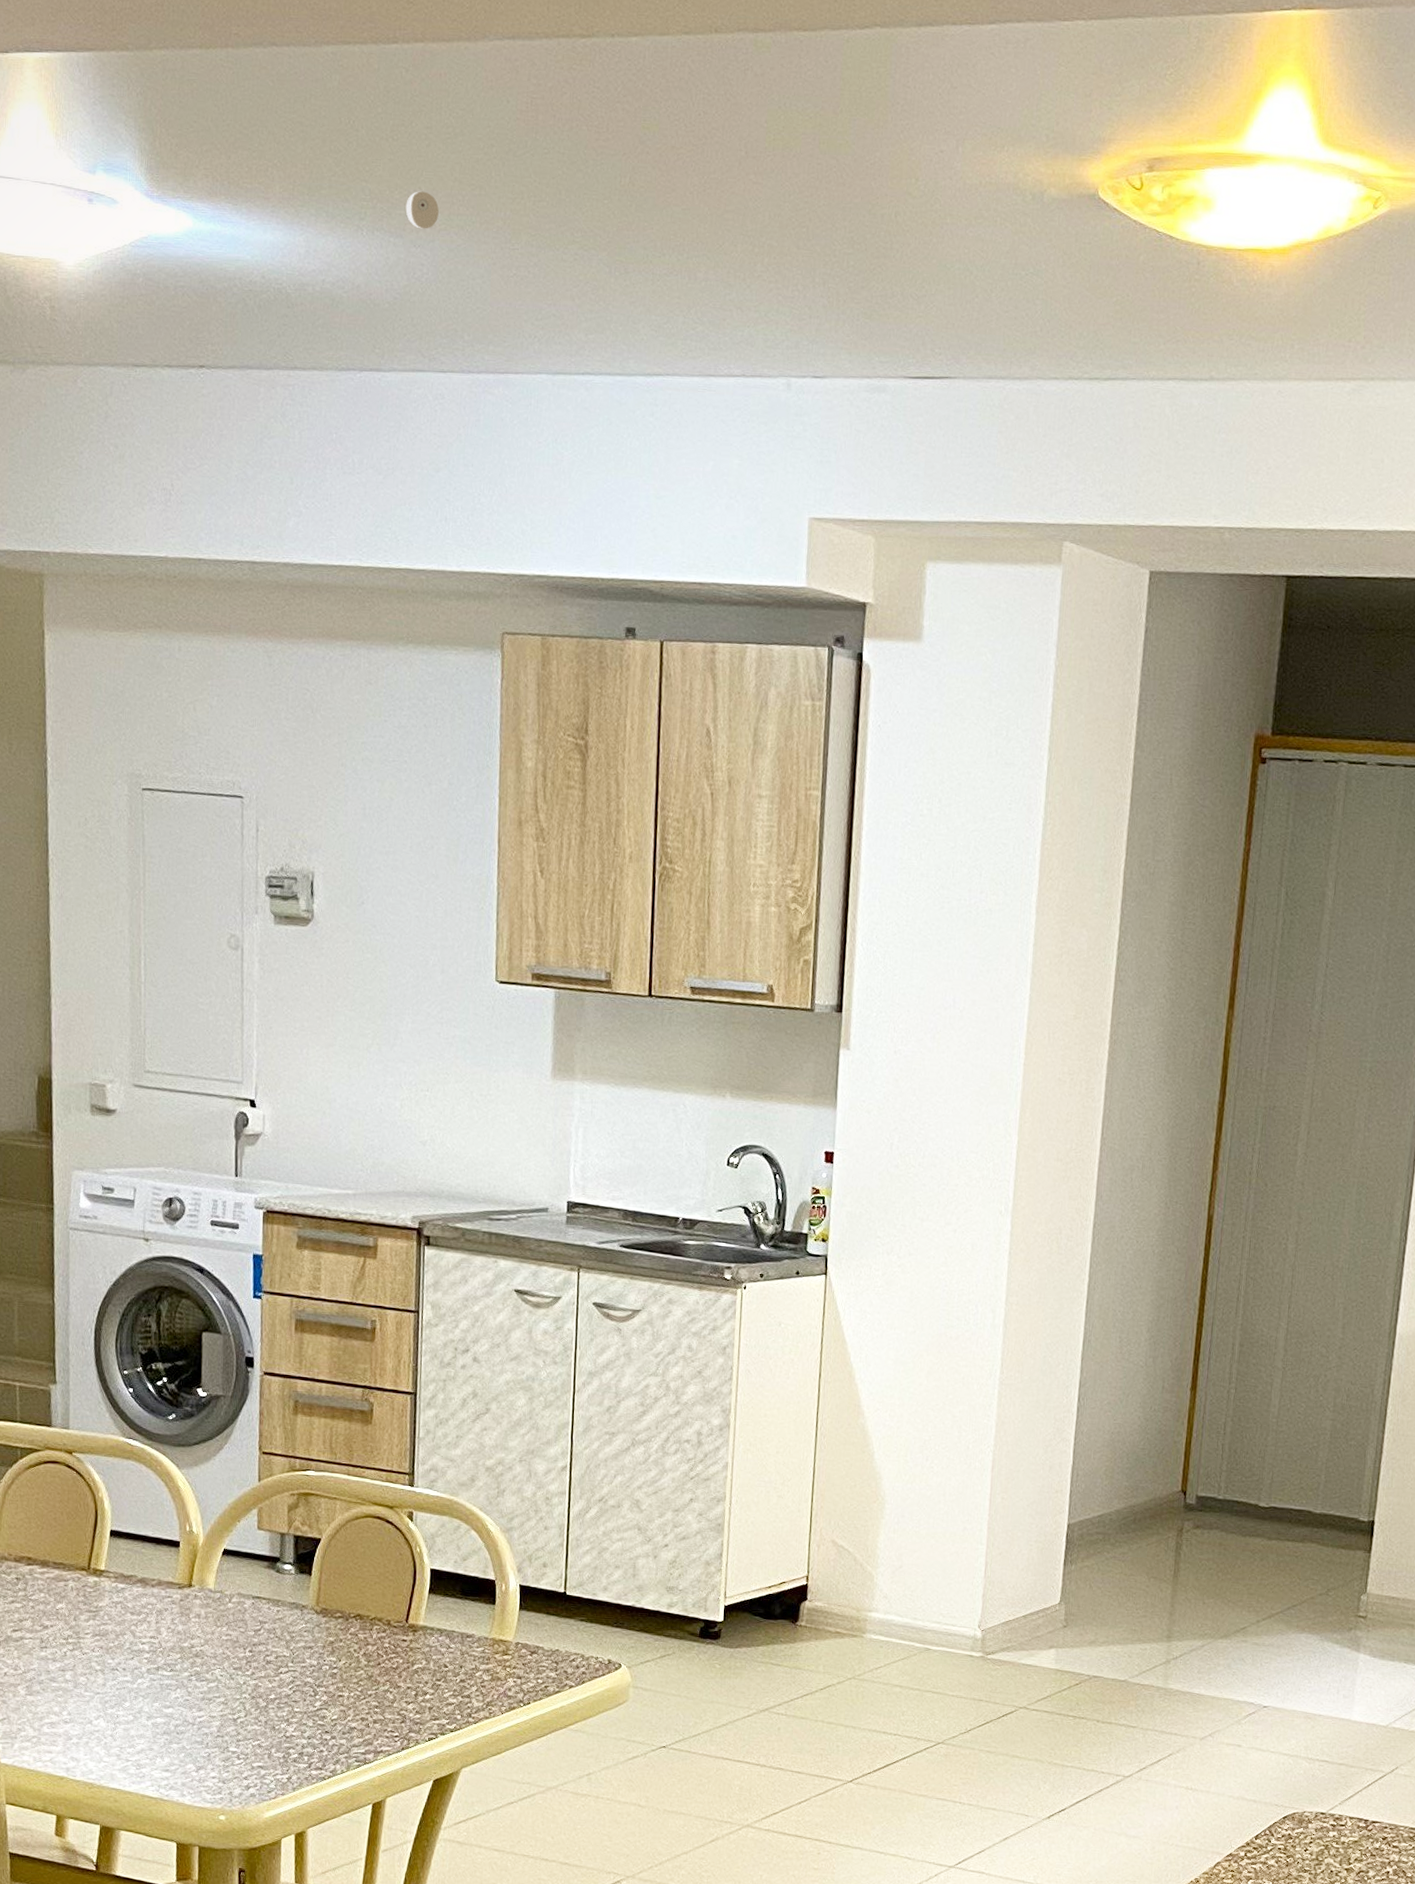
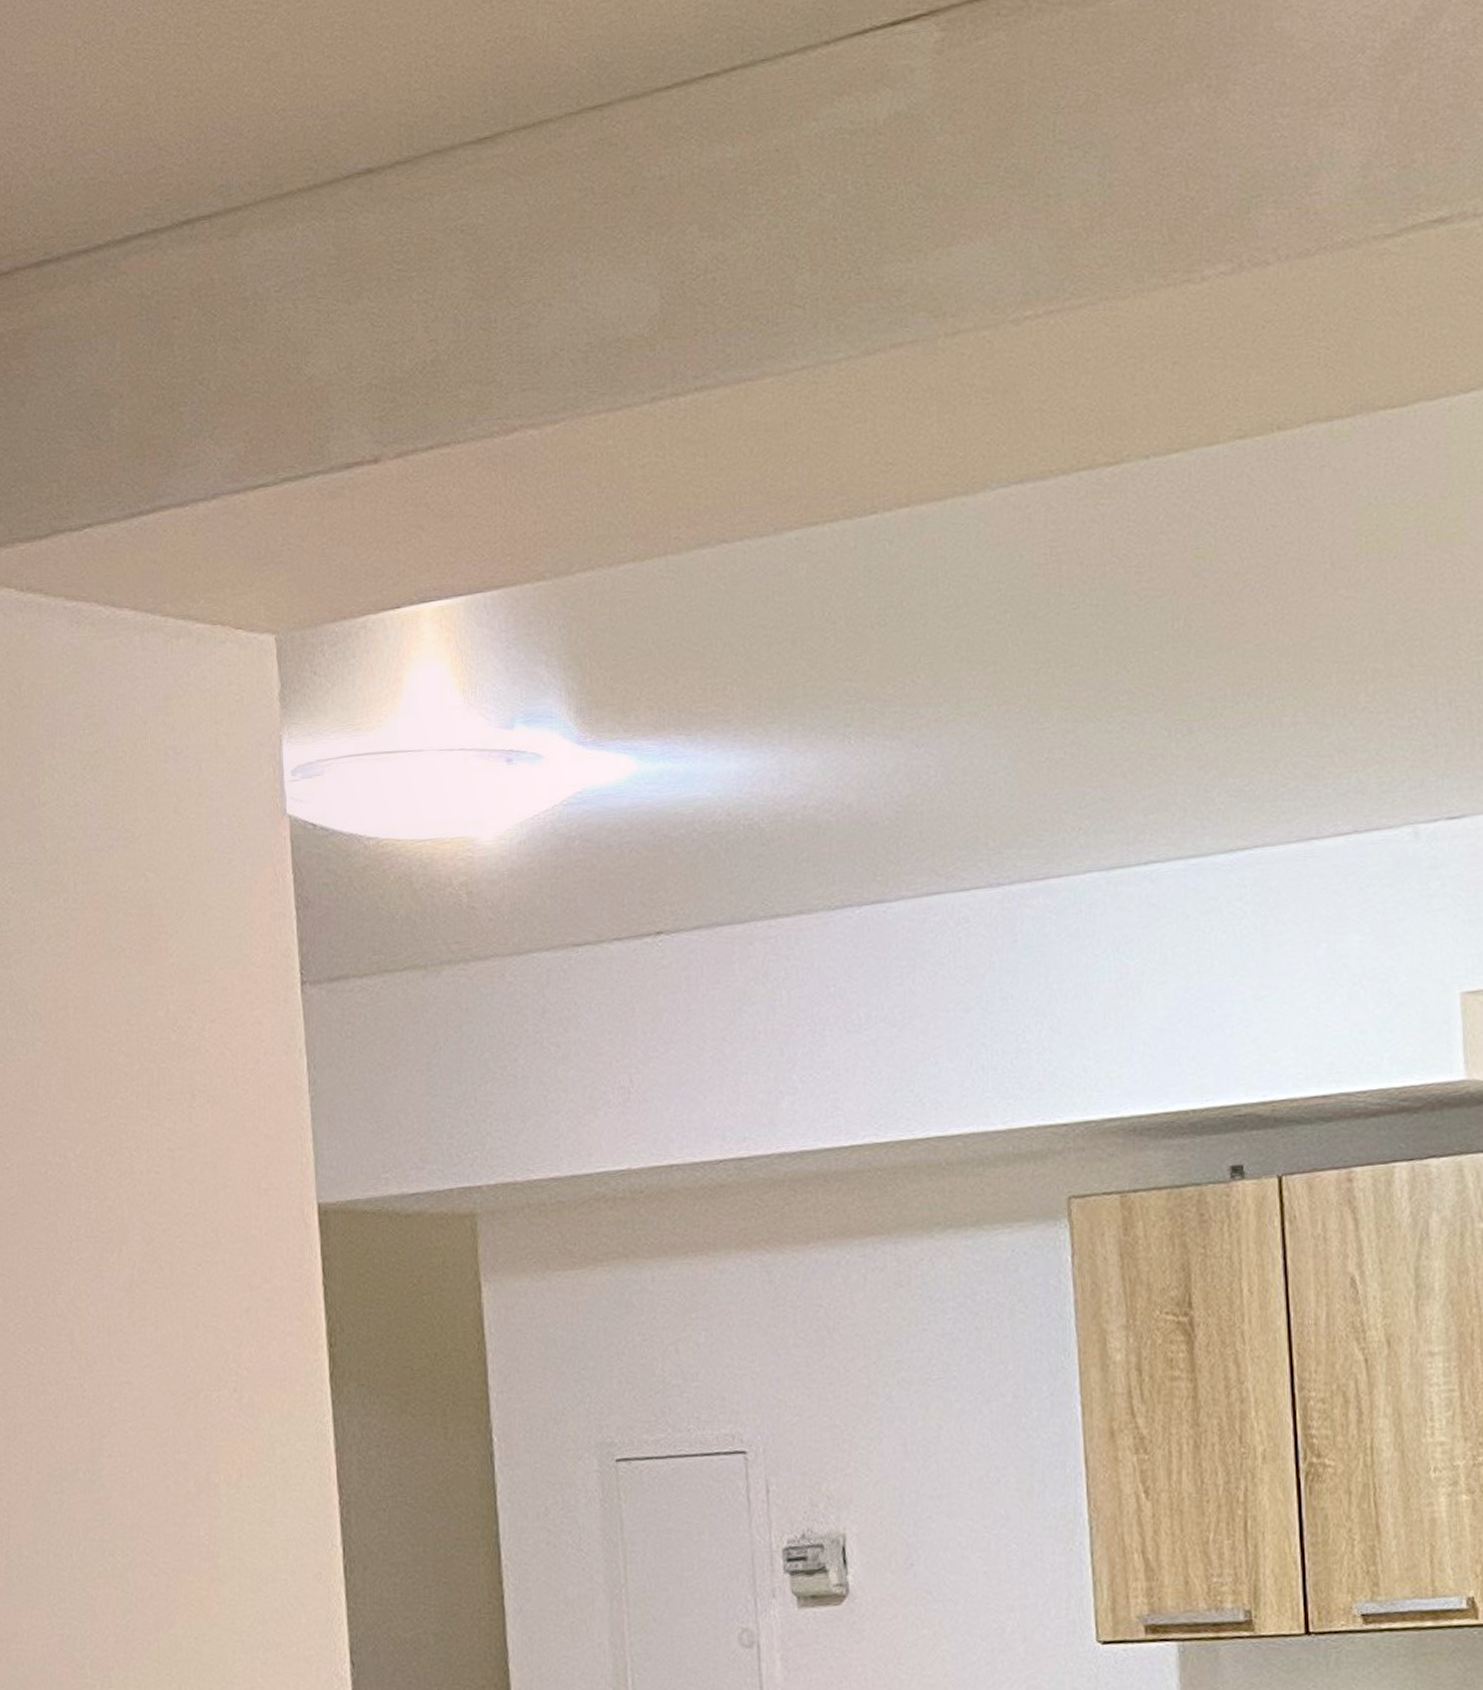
eyeball: present [405,191,439,229] -> none [902,679,944,725]

